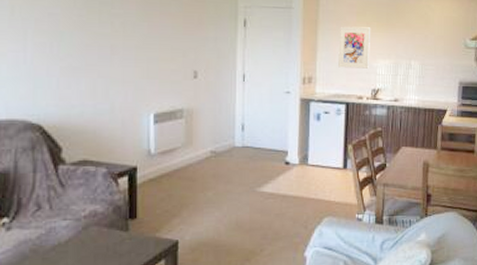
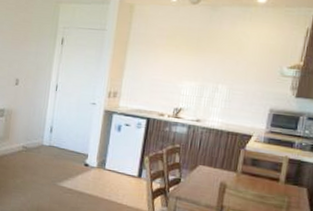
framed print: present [338,26,371,69] -> none [143,48,180,89]

